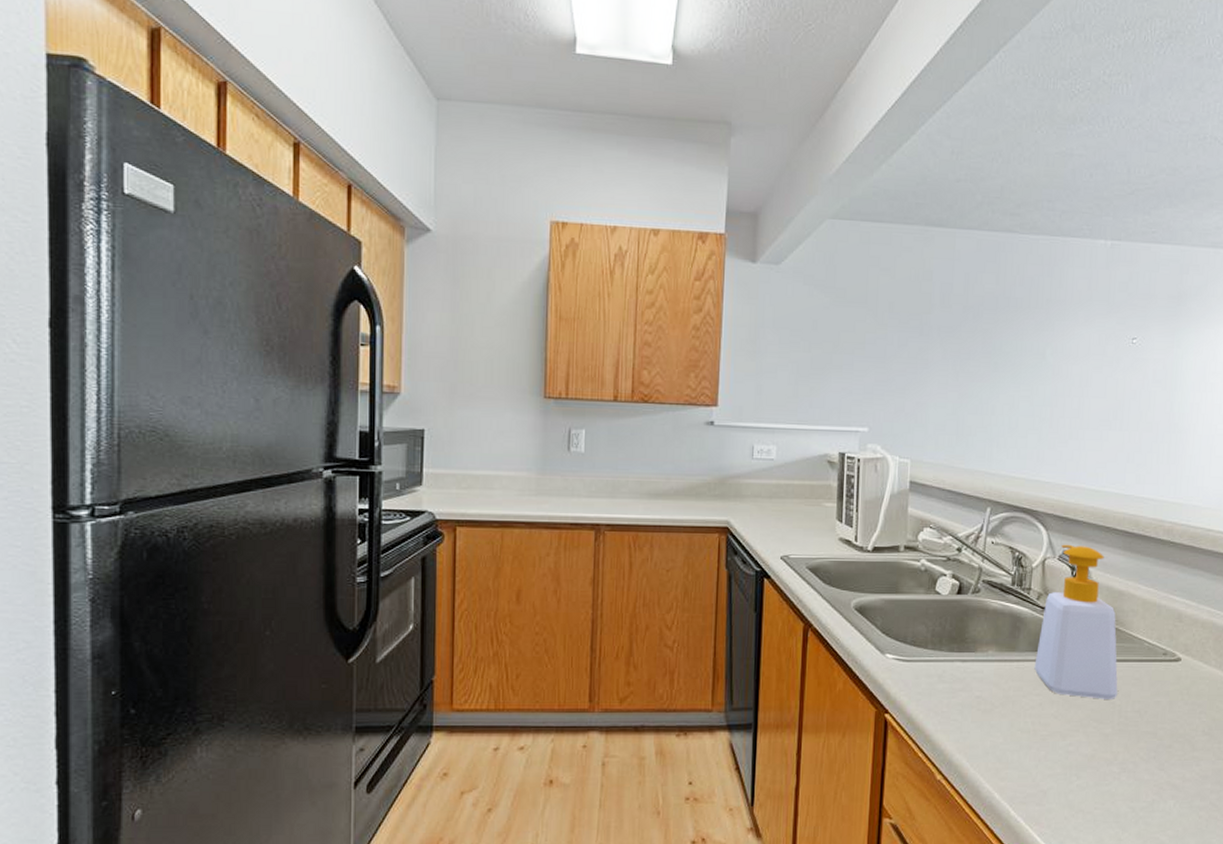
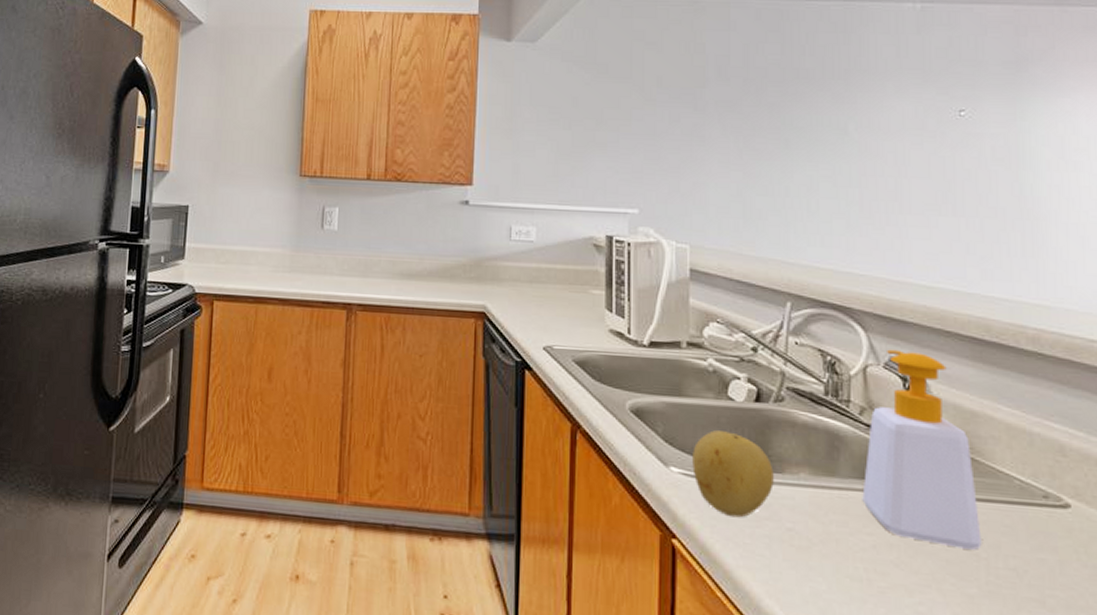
fruit: none [904,621,969,691] -> present [692,430,774,518]

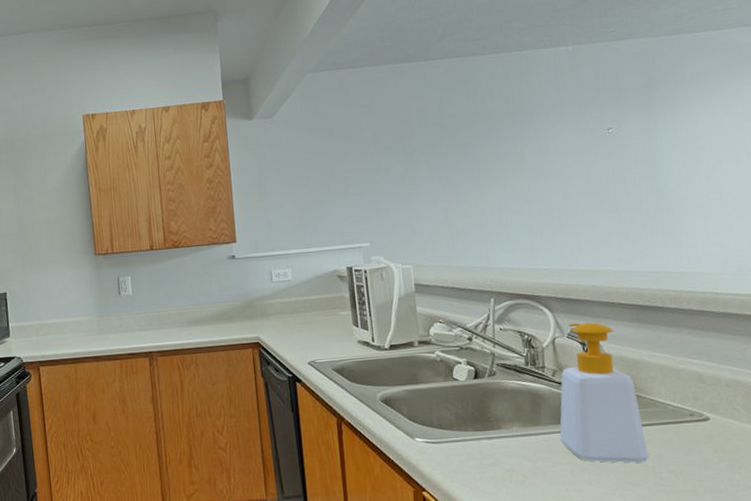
fruit: present [692,430,774,518] -> none [431,404,494,468]

